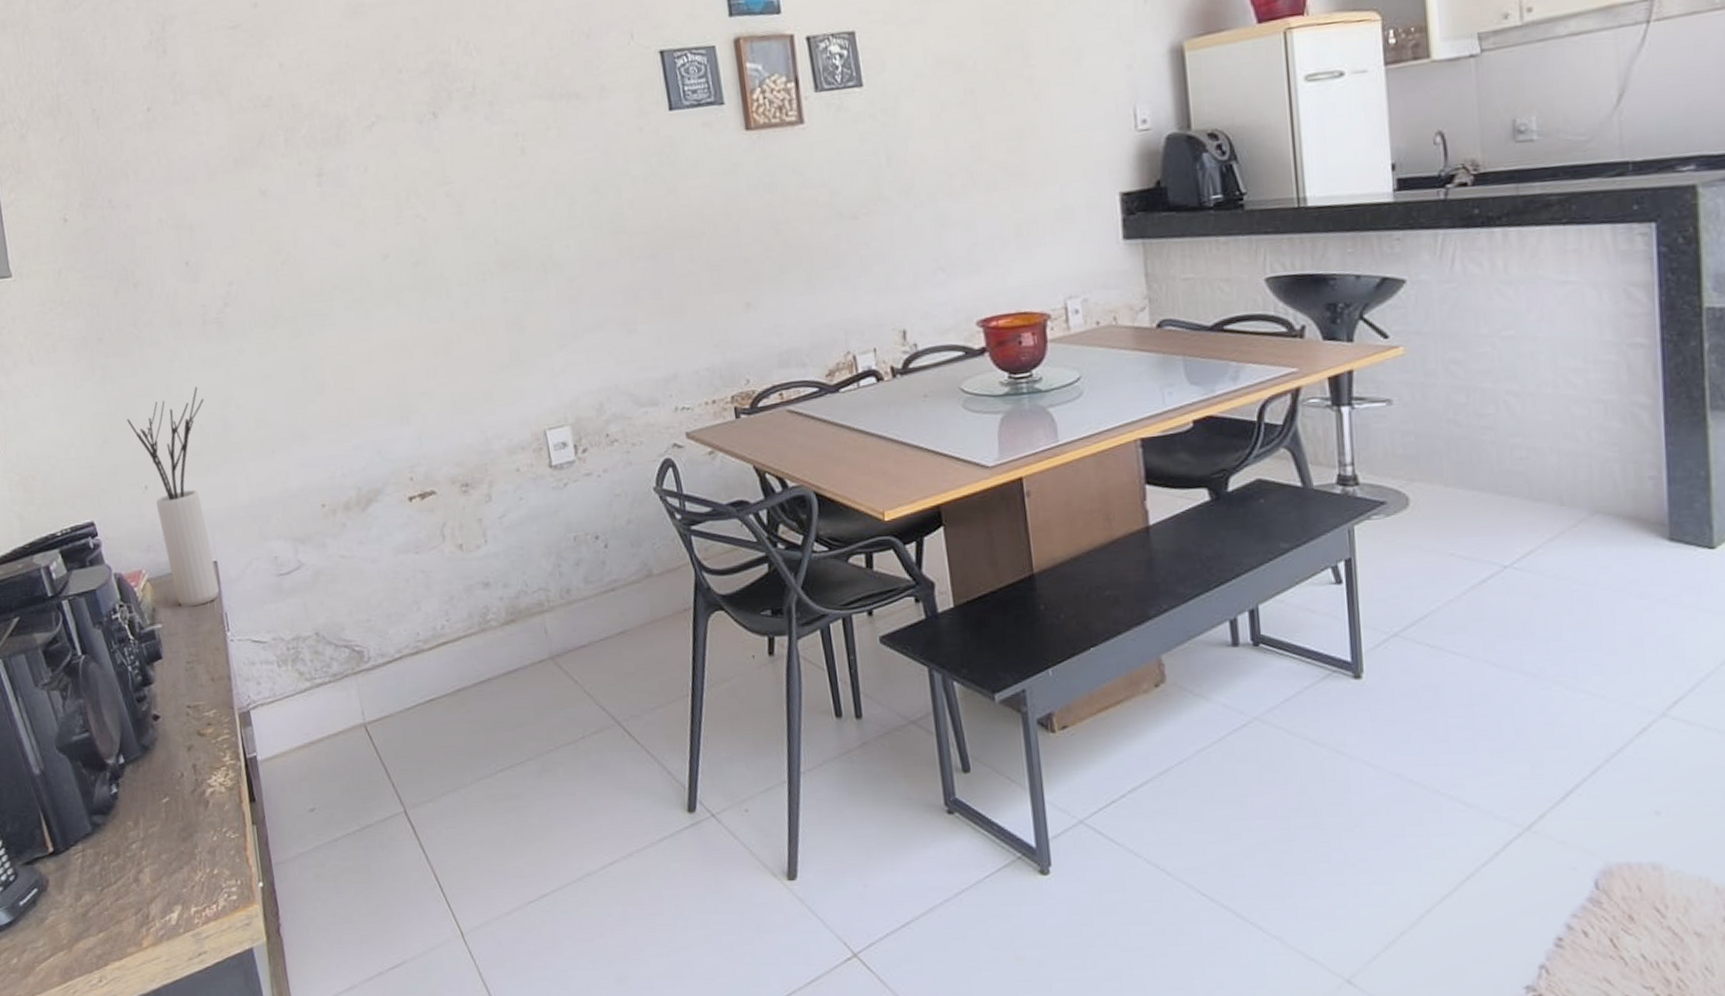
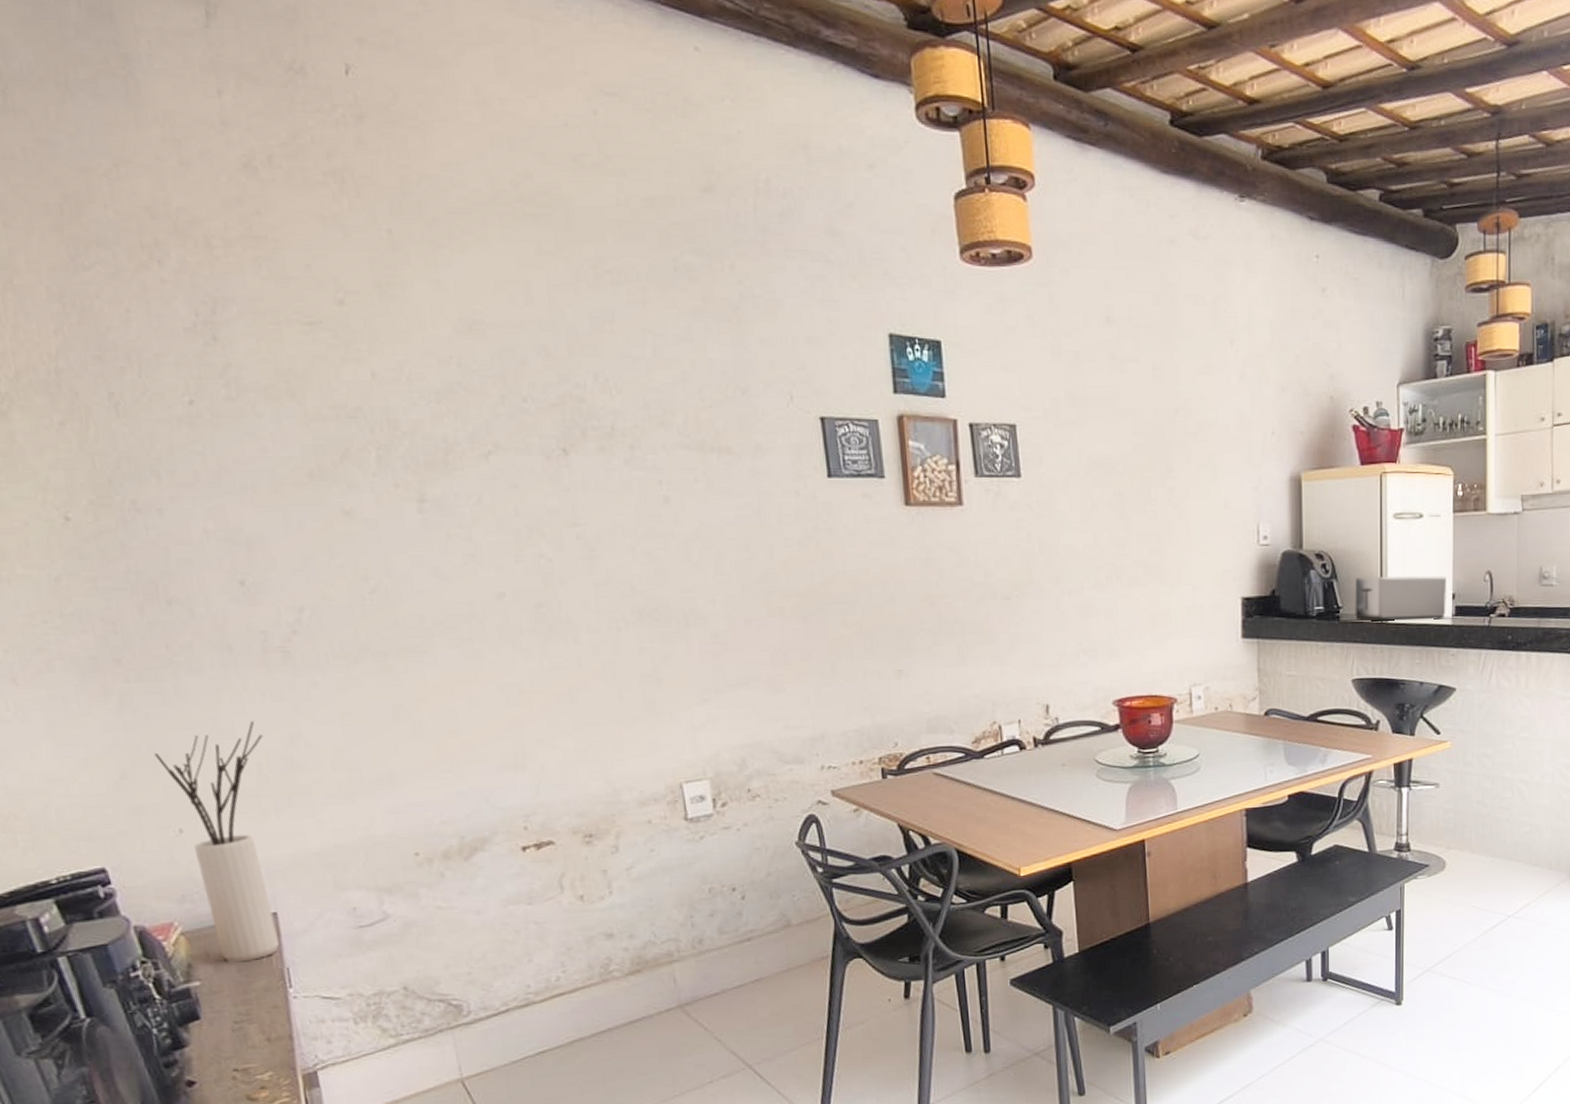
toaster: none [1261,143,1385,208] -> present [1355,575,1447,622]

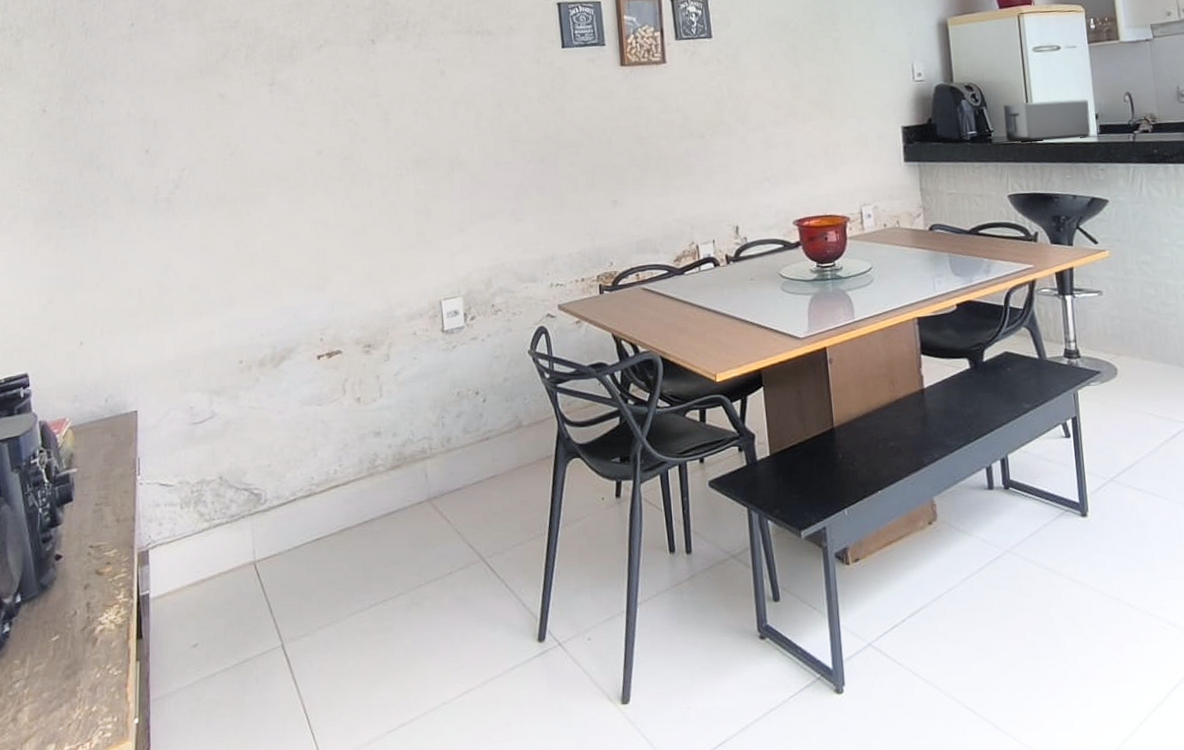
vase: present [155,721,280,963] -> none [73,256,146,453]

